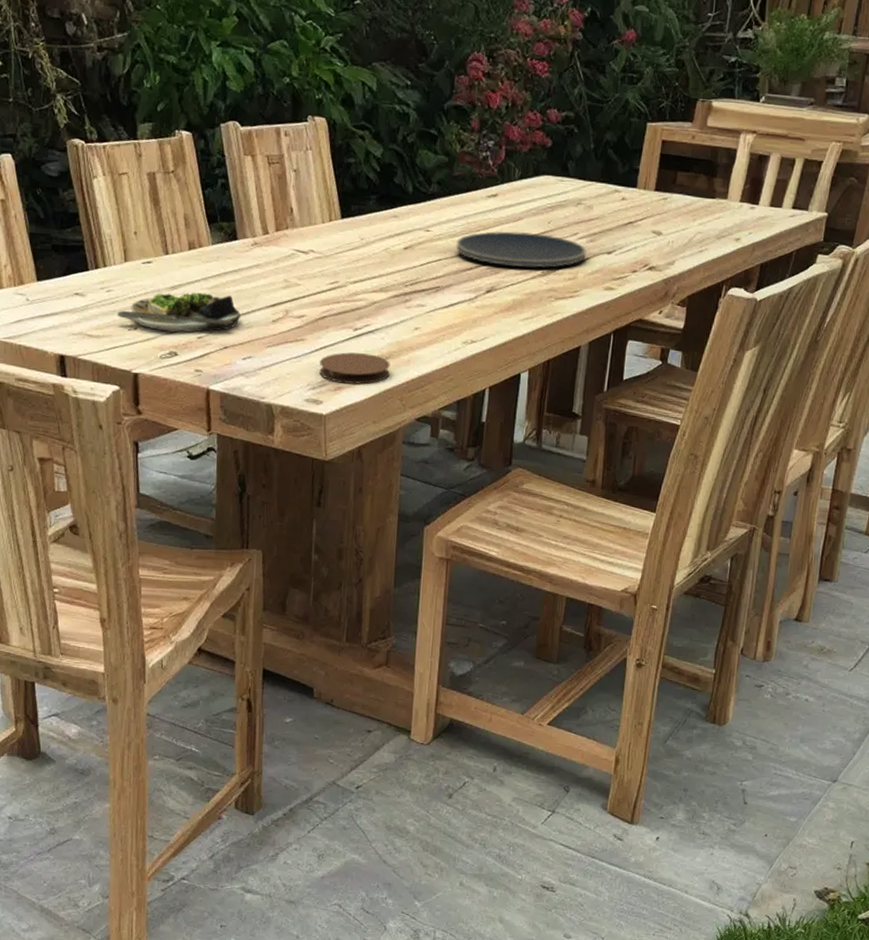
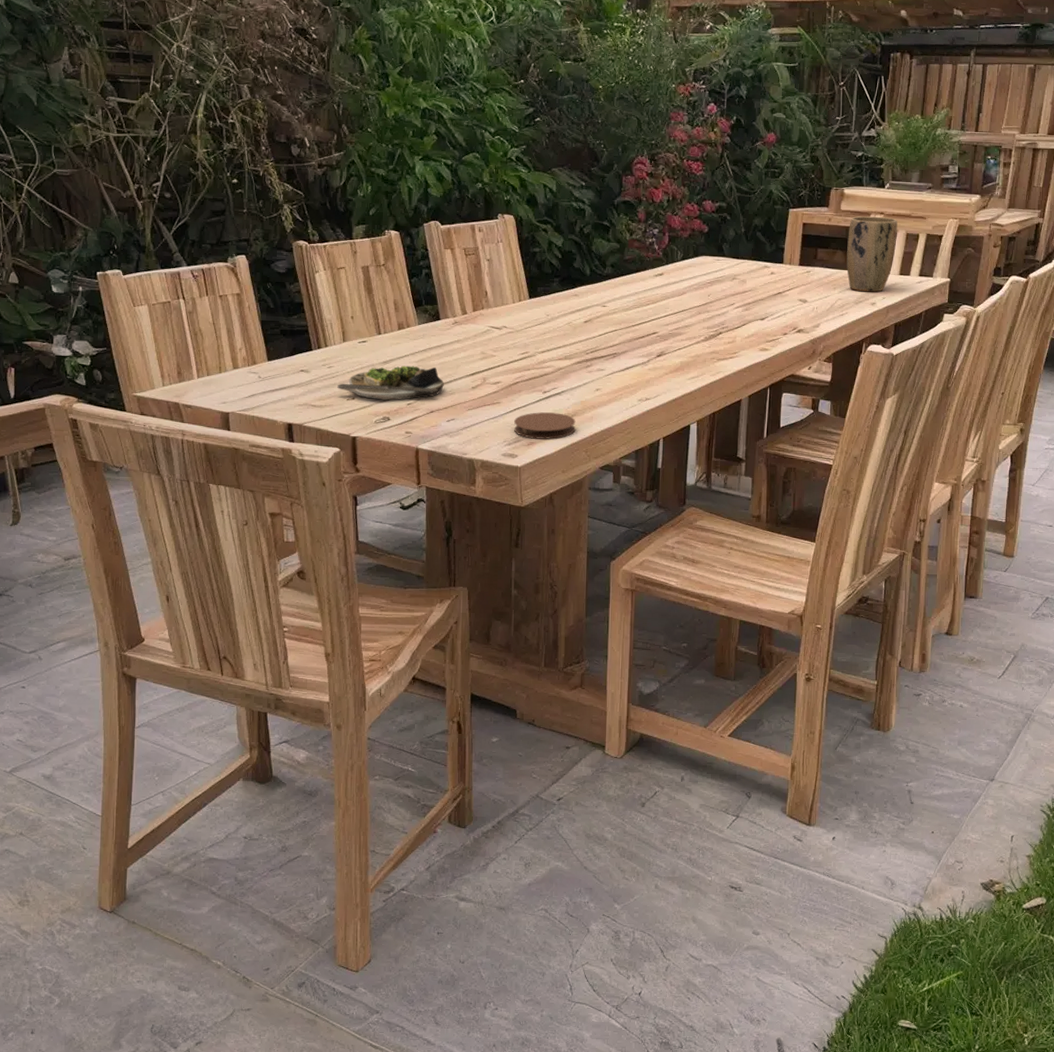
plate: present [456,231,586,268] -> none [629,304,742,334]
plant pot: none [709,134,772,226] -> present [847,216,898,293]

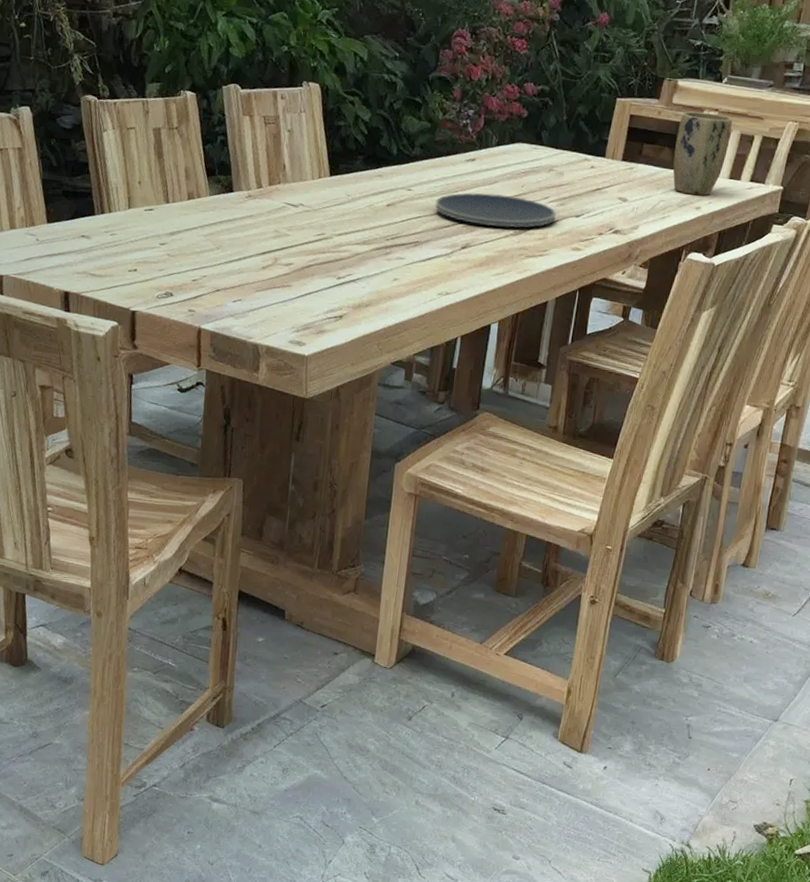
salad plate: present [337,365,444,401] -> none [119,238,233,276]
coaster: present [514,412,576,439] -> none [303,299,370,329]
plate: none [629,304,742,334] -> present [435,193,556,228]

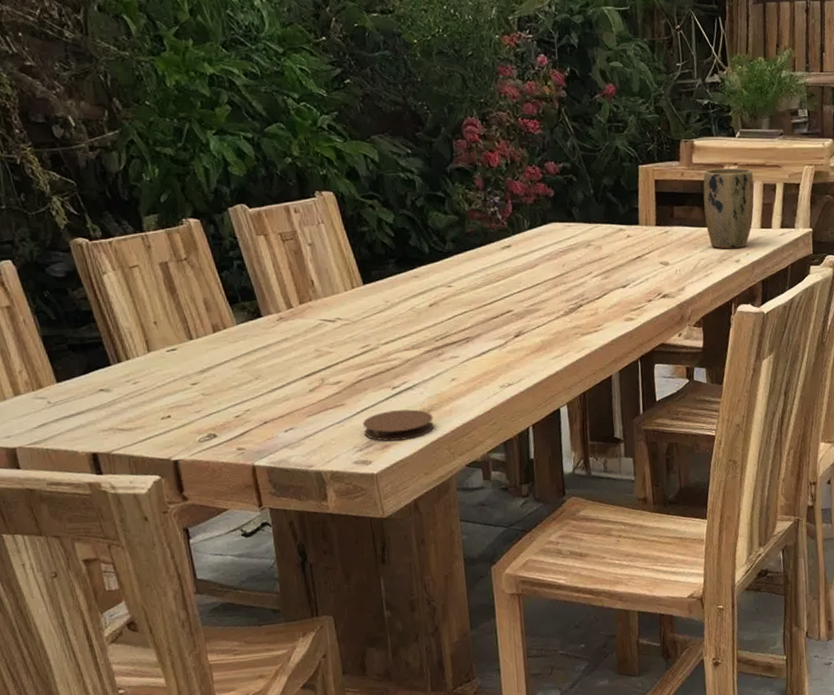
coaster: none [303,299,370,329] -> present [363,409,434,441]
plate: present [435,193,556,228] -> none [479,276,603,310]

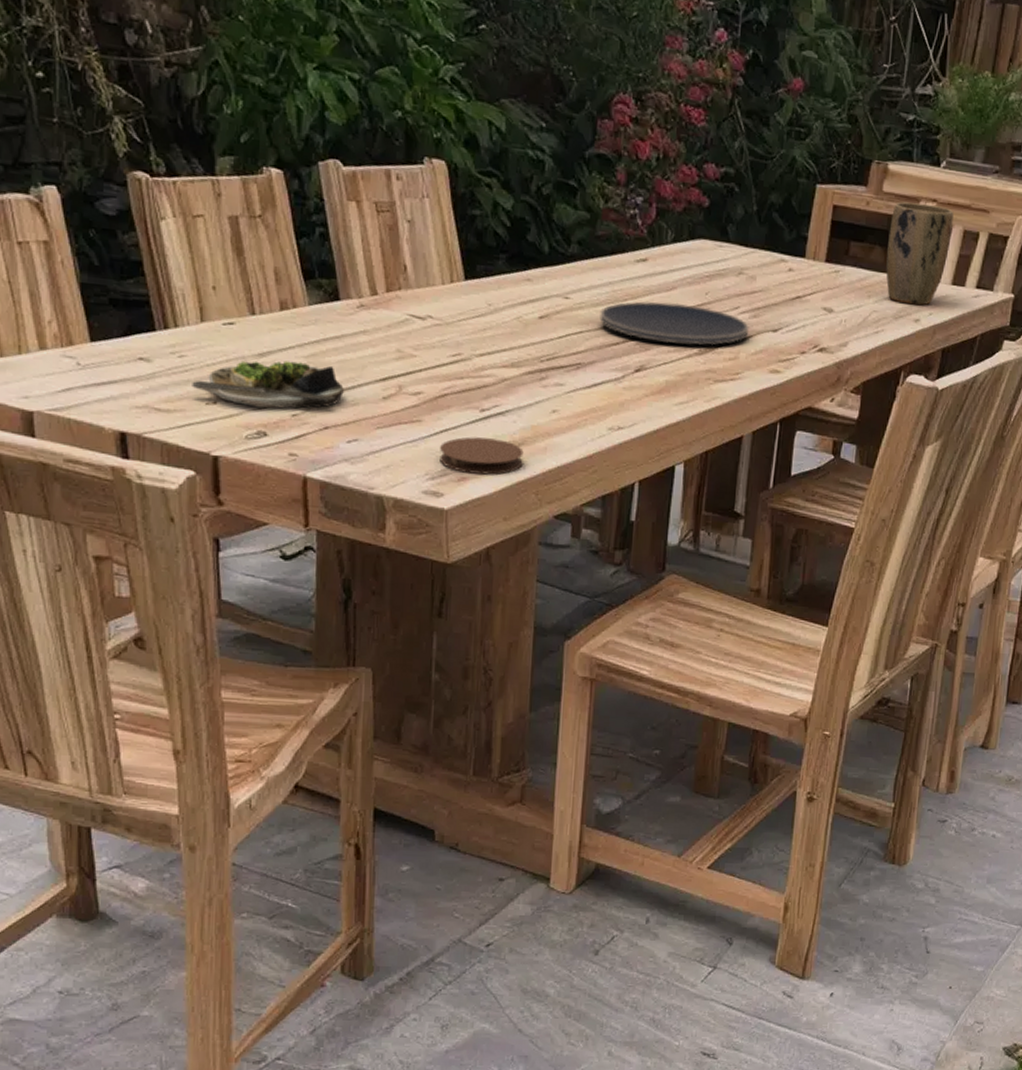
salad plate: none [147,372,276,416] -> present [192,360,344,409]
plate: none [479,276,603,310] -> present [600,301,749,346]

